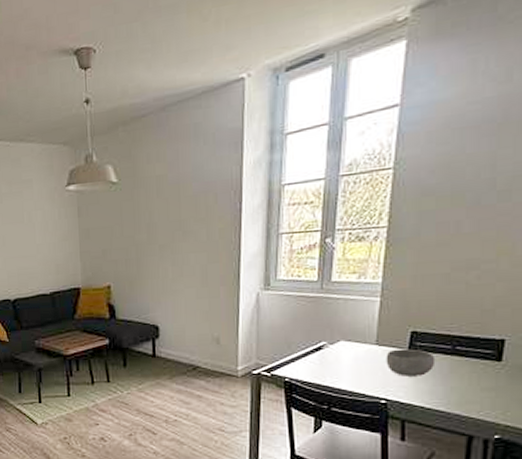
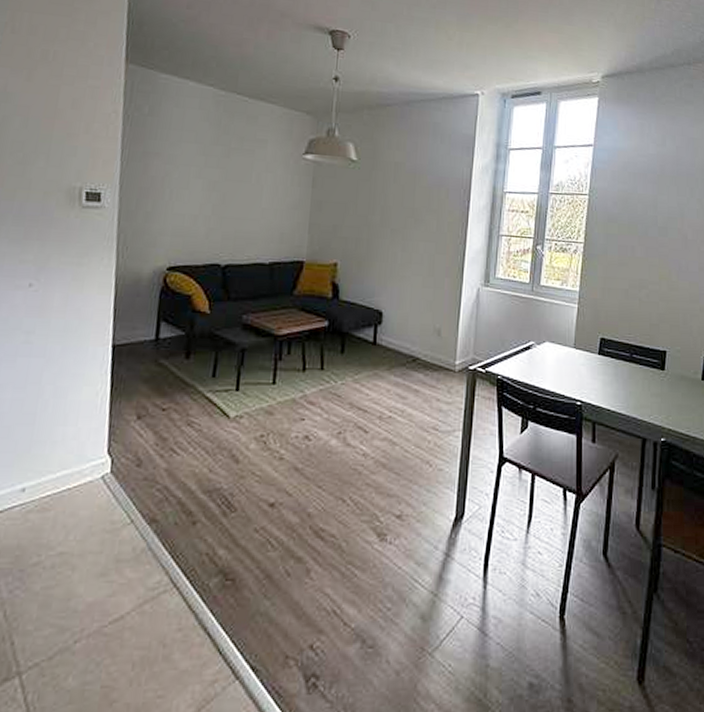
bowl: present [386,348,436,376] -> none [581,353,618,380]

